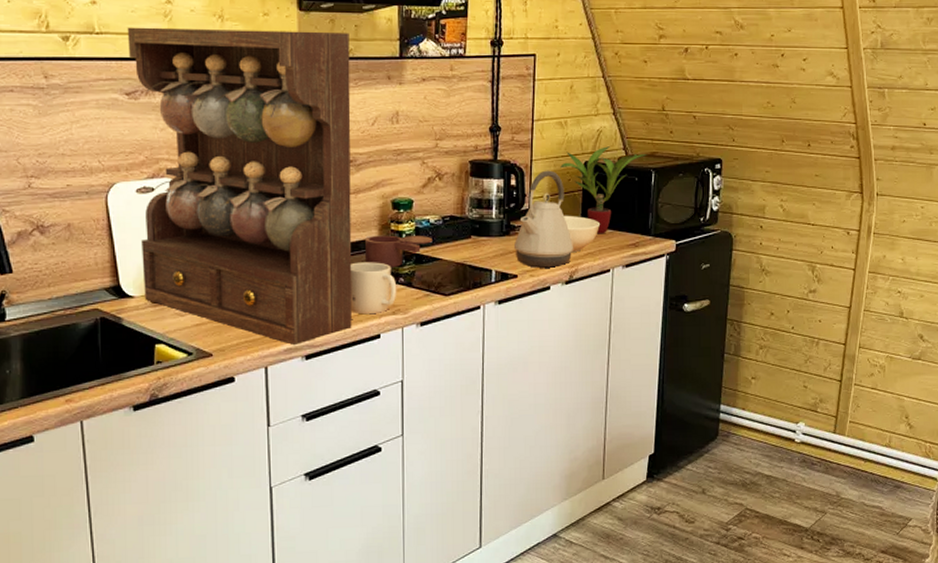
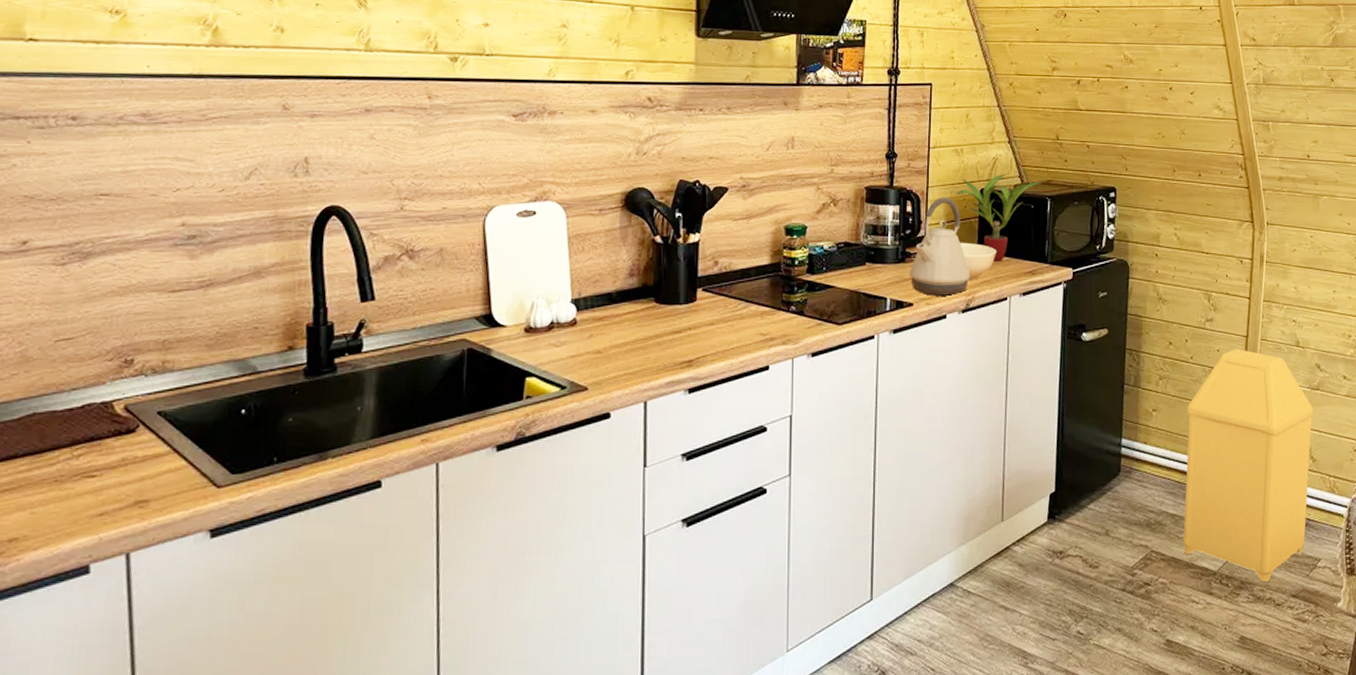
spice rack: present [127,27,352,345] -> none [517,49,747,377]
mug: present [349,262,397,315] -> none [738,289,788,345]
cooking pot: present [365,235,433,267] -> none [756,261,826,295]
trash can: none [777,319,914,540] -> present [1183,349,1314,583]

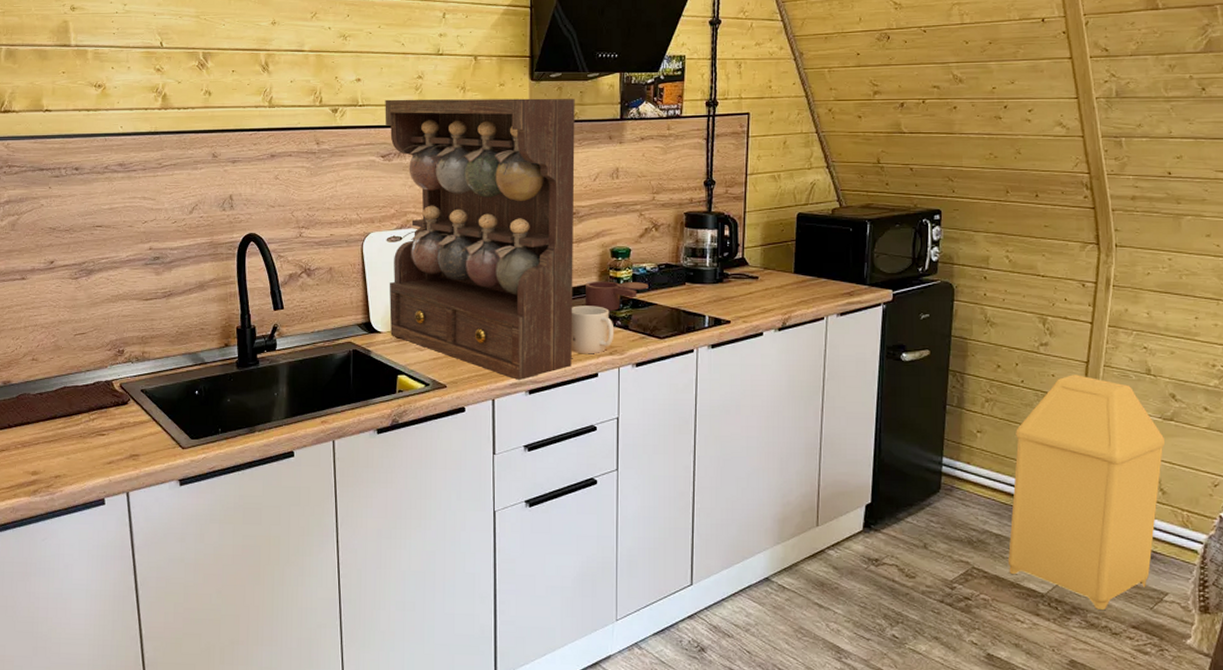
spice rack: none [517,49,747,377] -> present [385,98,575,380]
mug: none [738,289,788,345] -> present [571,306,615,354]
cooking pot: none [756,261,826,295] -> present [586,281,649,311]
kettle: present [909,197,971,296] -> none [726,221,787,314]
potted plant: present [956,174,1044,262] -> none [773,198,863,283]
bowl: present [960,242,997,281] -> none [777,264,814,301]

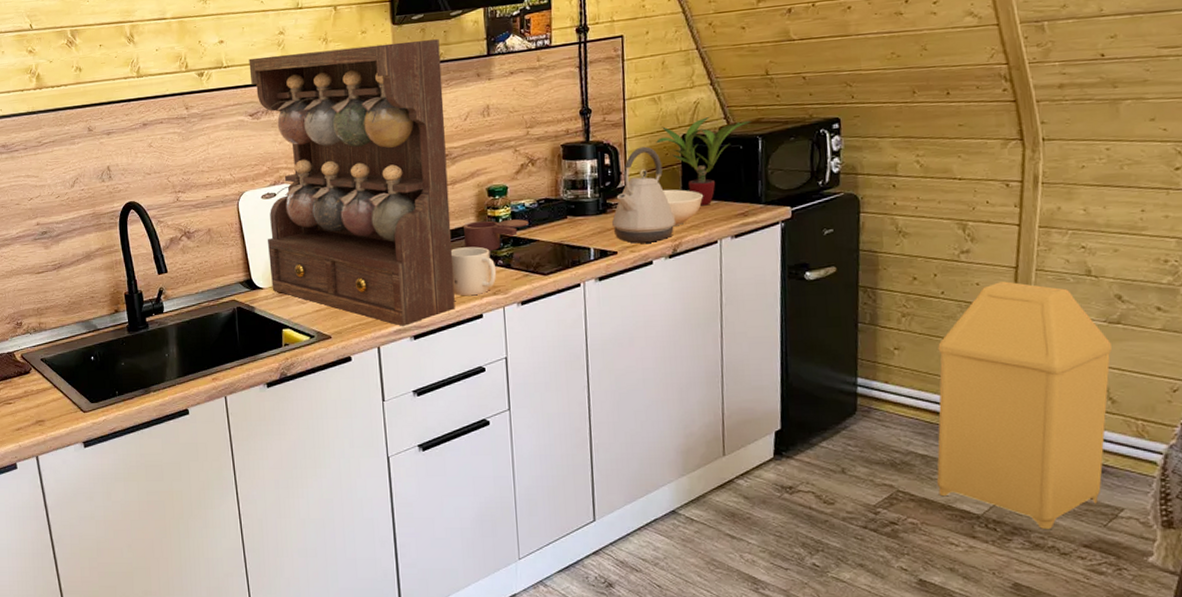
kettle: none [726,221,787,314] -> present [611,146,676,244]
potted plant: none [773,198,863,283] -> present [656,117,753,206]
bowl: none [777,264,814,301] -> present [663,189,704,227]

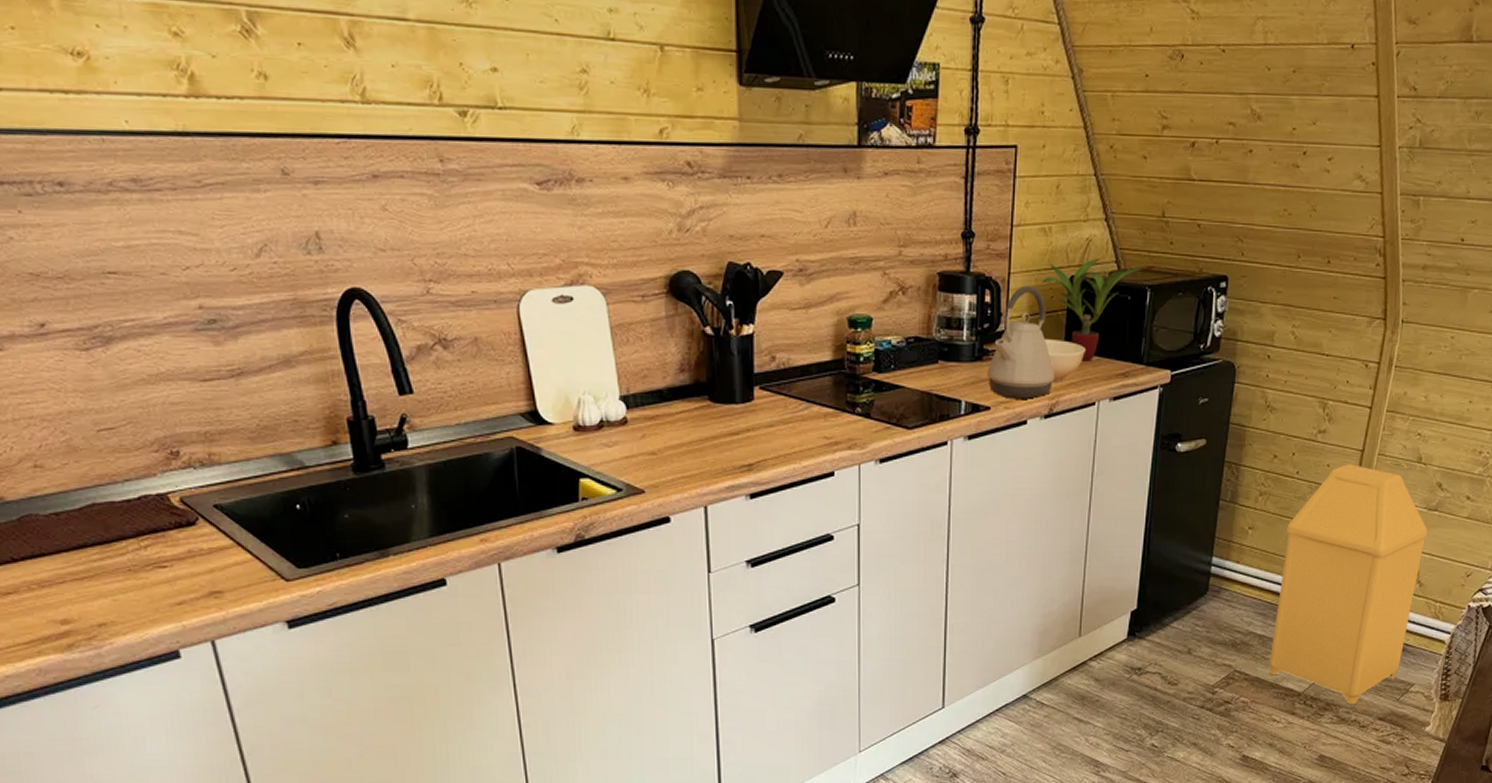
spice rack: present [249,39,455,326] -> none [536,101,802,482]
mug: present [450,246,497,296] -> none [799,389,854,449]
cooking pot: present [464,219,529,251] -> none [817,357,894,395]

